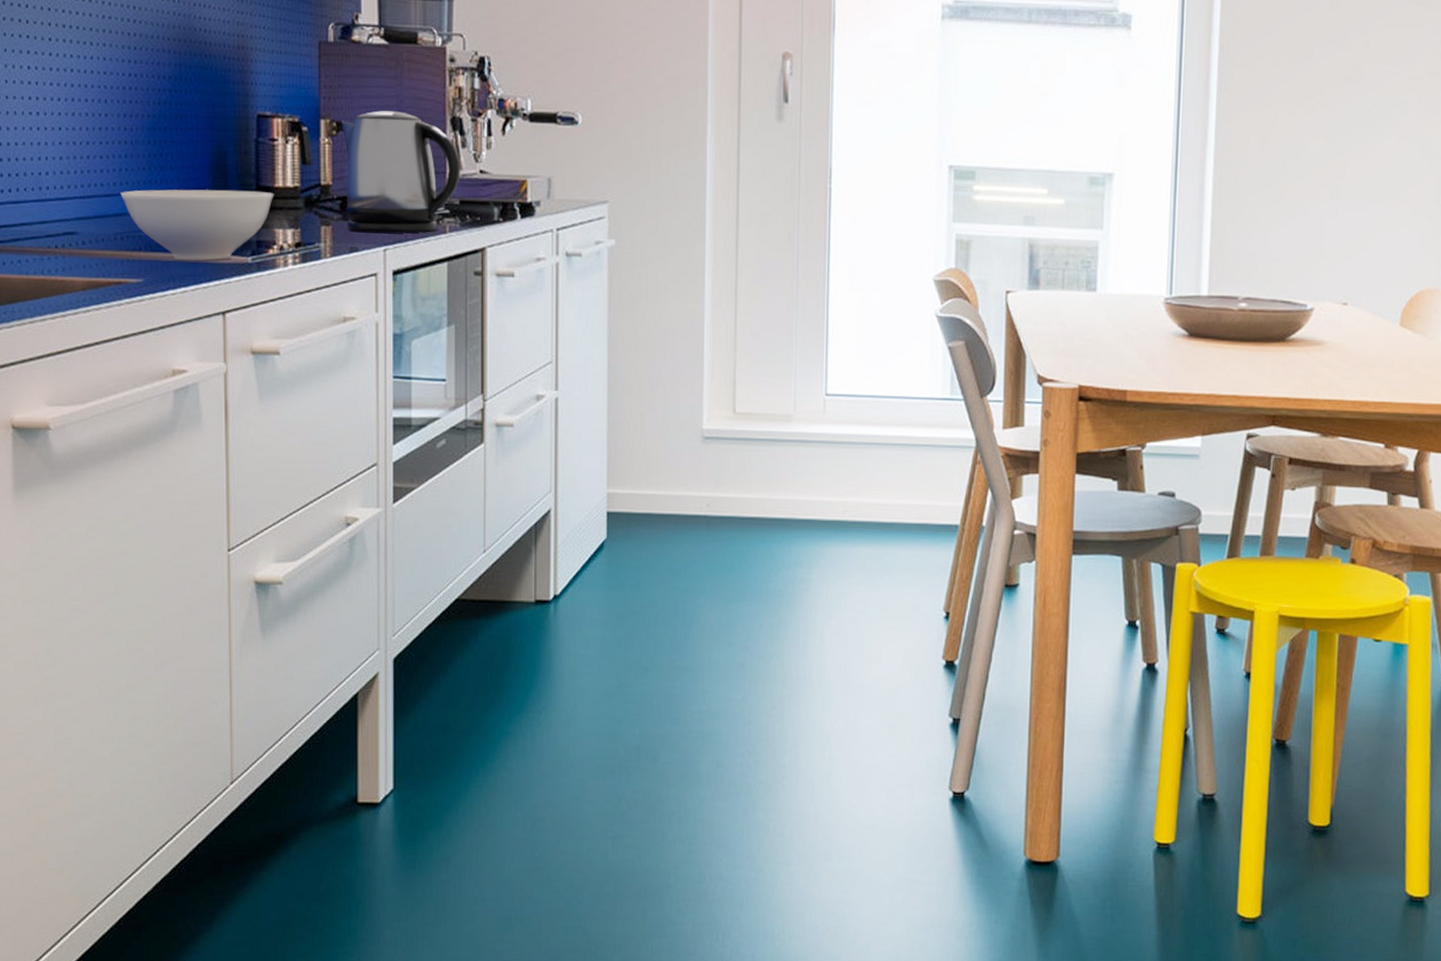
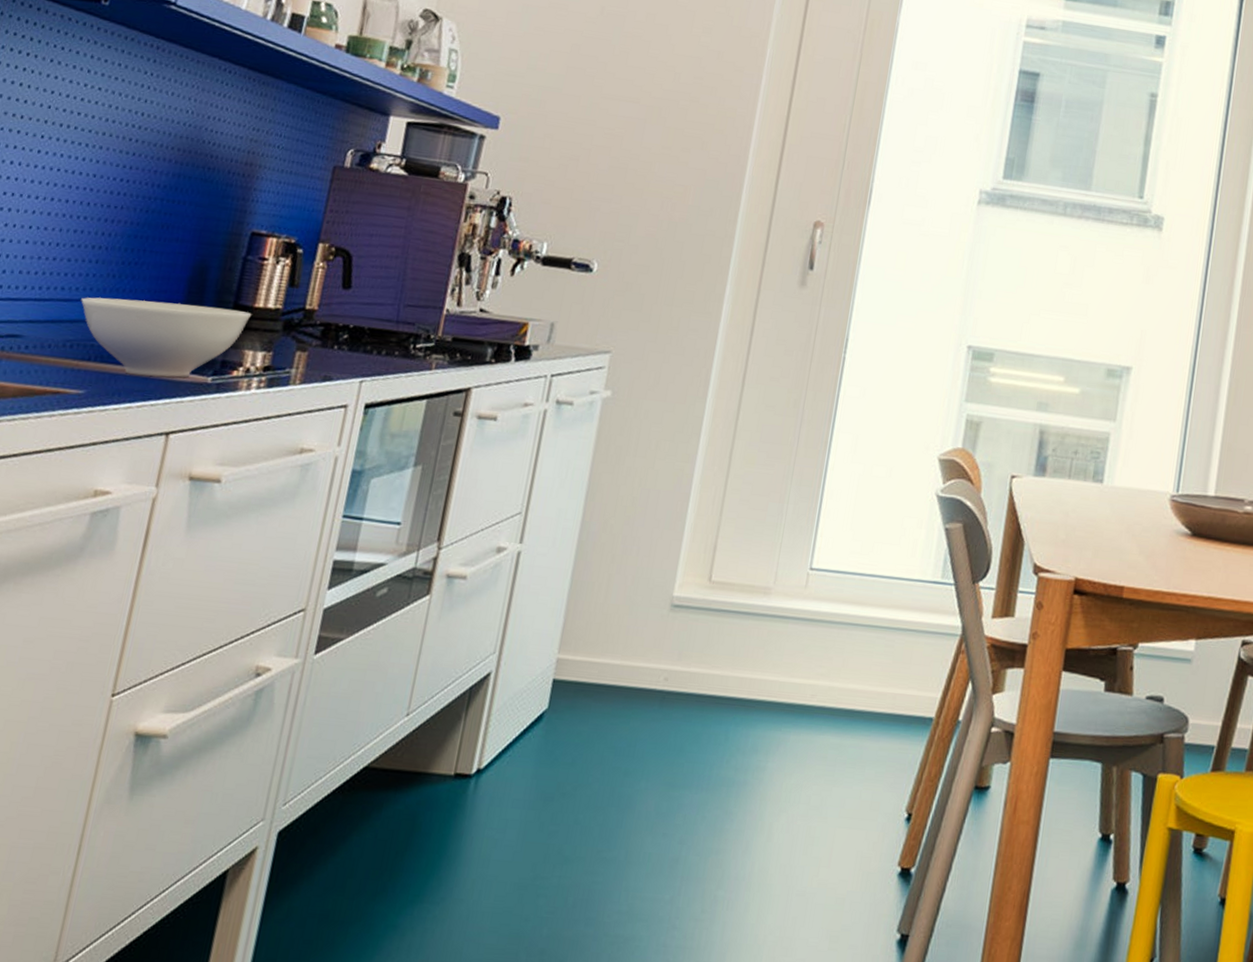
kettle: present [342,110,461,234] -> none [324,239,461,368]

